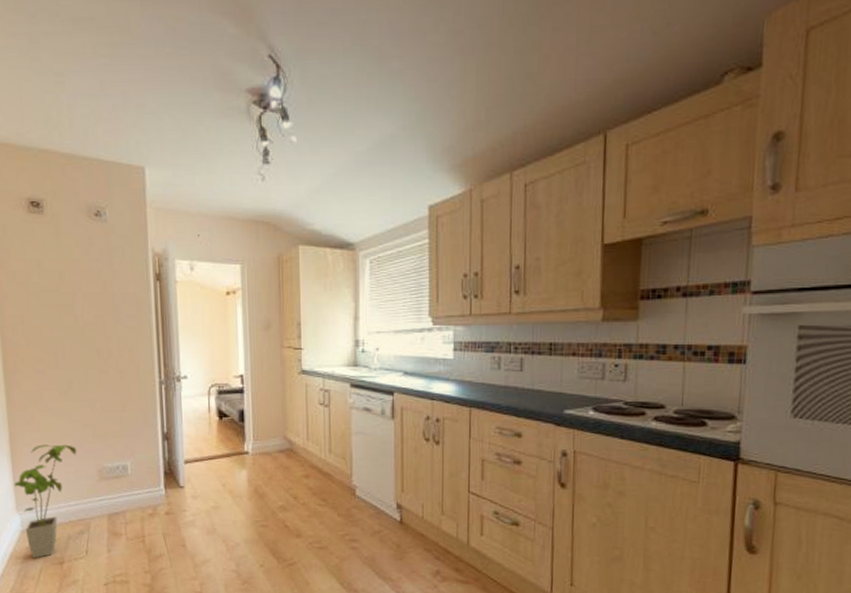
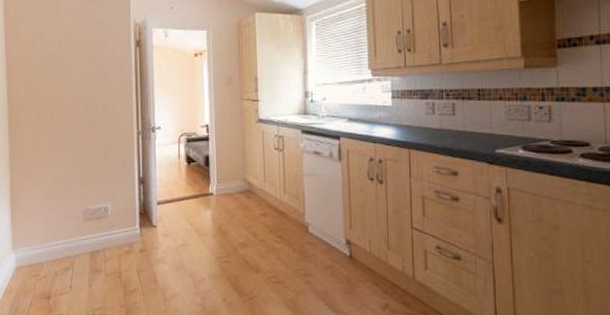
house plant: present [14,444,77,559] -> none [12,189,66,294]

